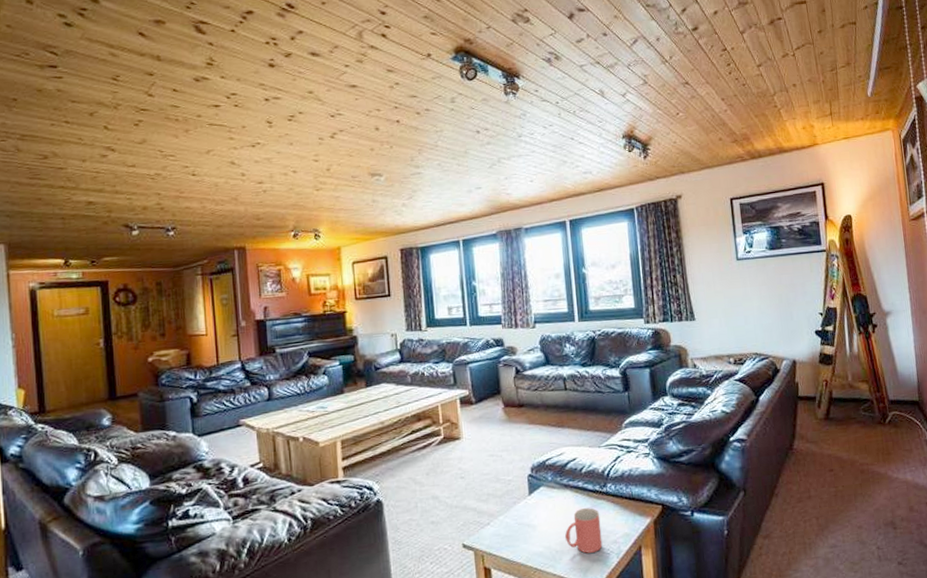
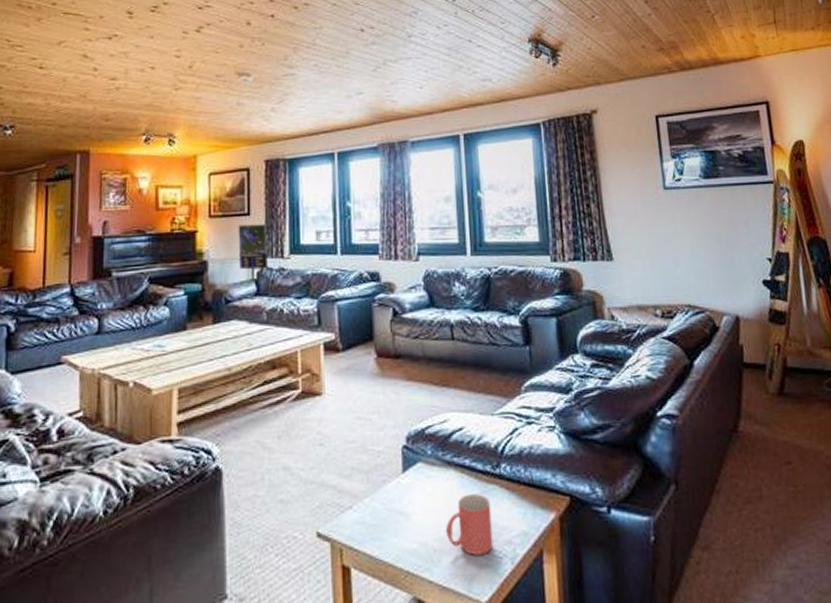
map: none [381,303,410,342] -> present [238,224,269,270]

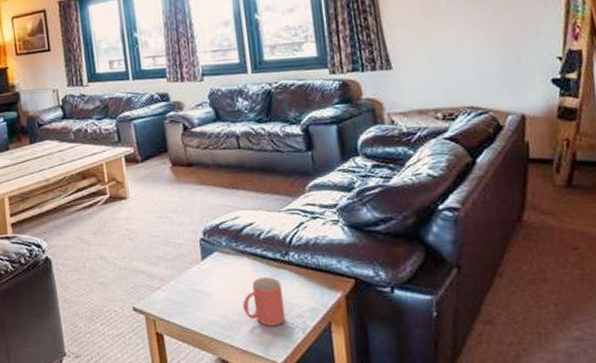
map: present [238,224,269,270] -> none [41,57,71,98]

